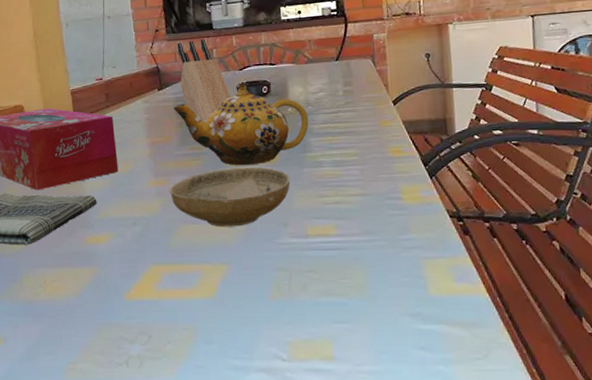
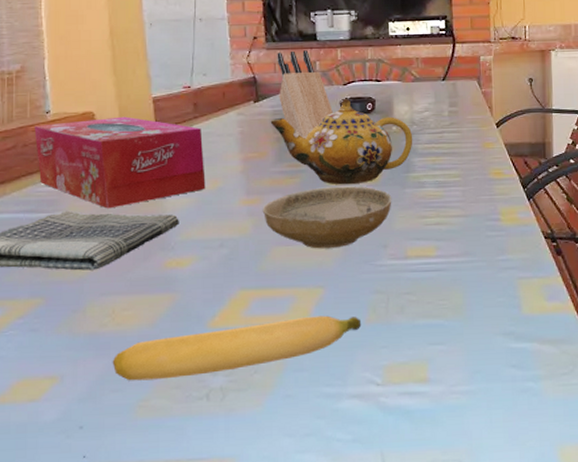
banana: none [45,291,266,345] -> present [112,315,362,381]

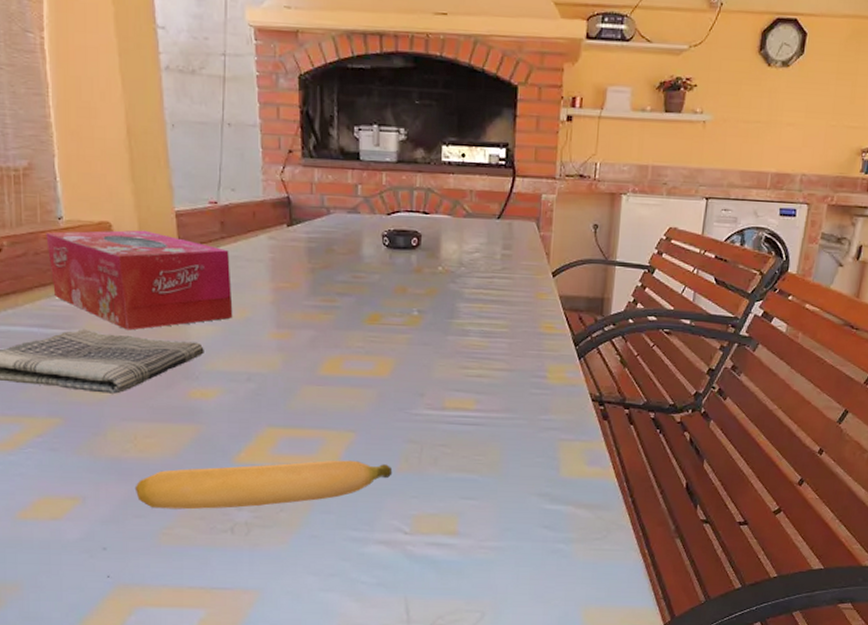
ceramic bowl: present [262,186,392,249] -> none [293,326,433,393]
teapot: present [270,98,413,184] -> none [304,229,460,326]
knife block: present [277,50,333,139] -> none [314,170,374,272]

